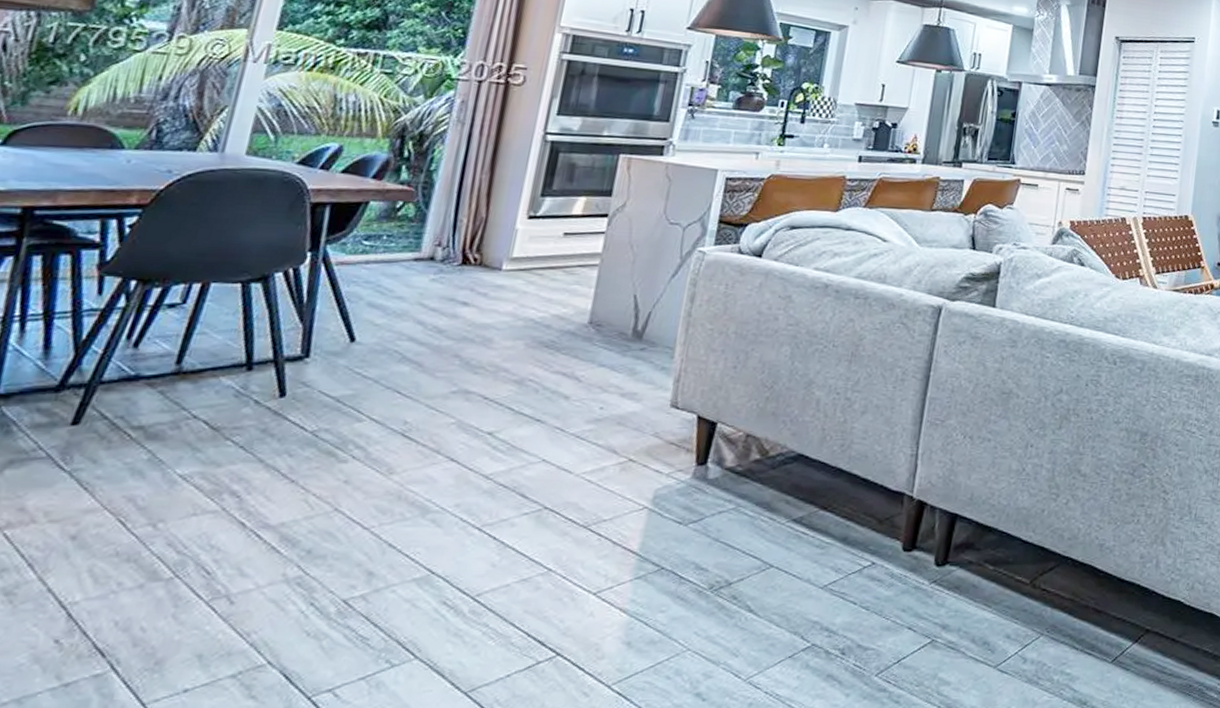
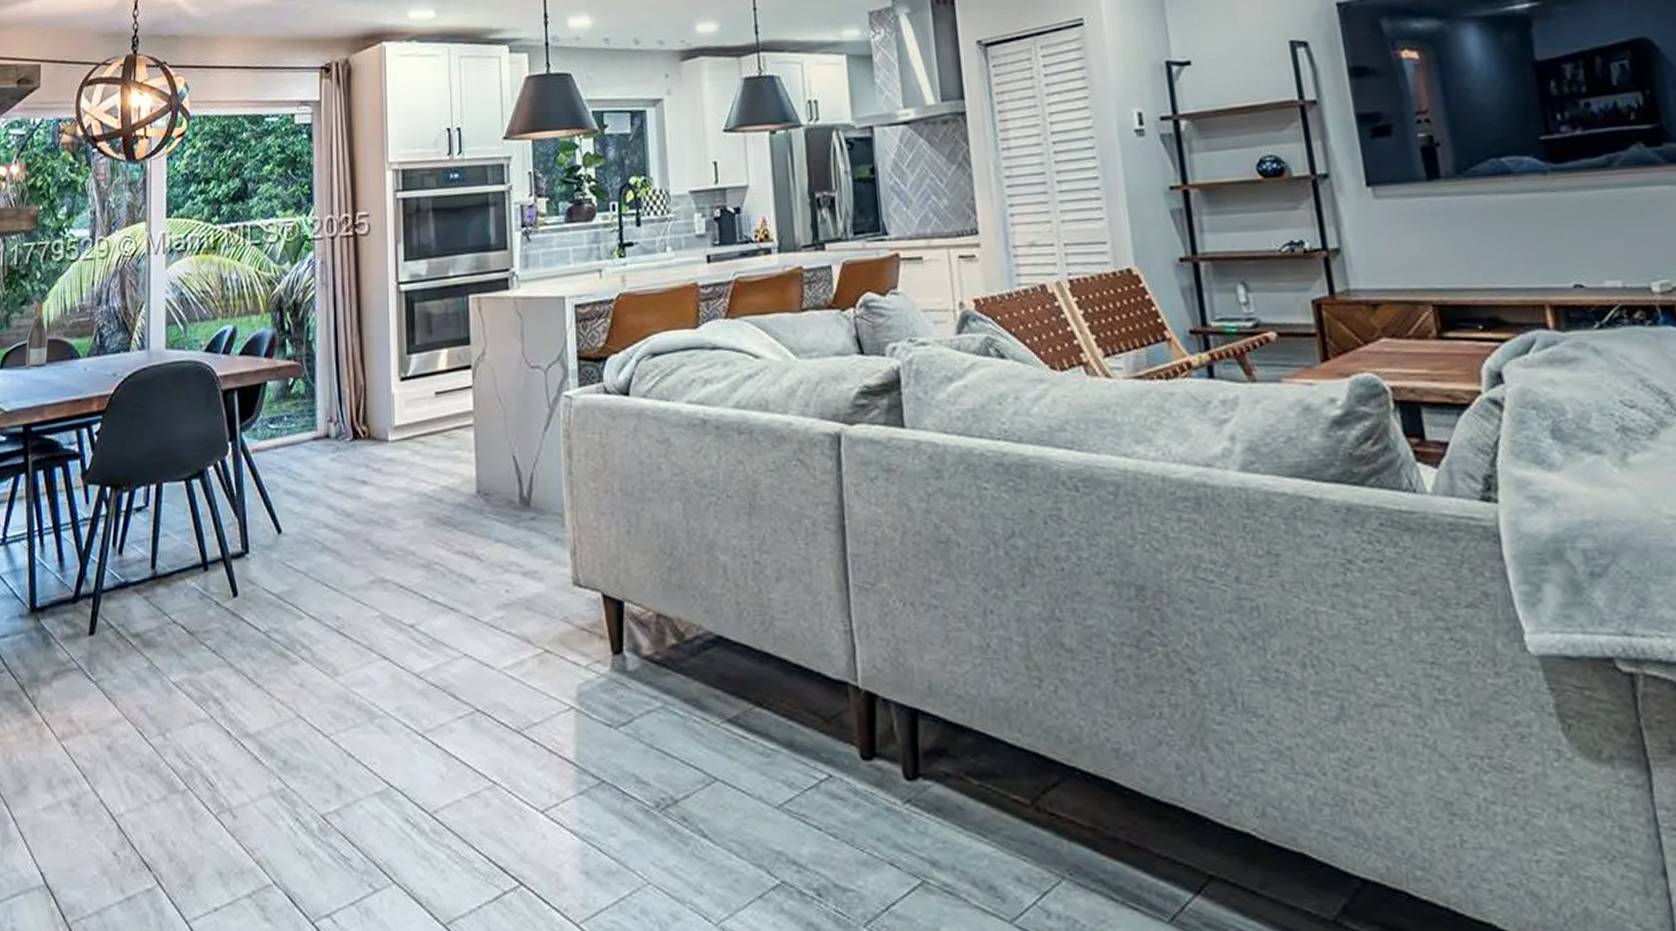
wine bottle: none [40,87,83,152] -> present [26,304,48,369]

